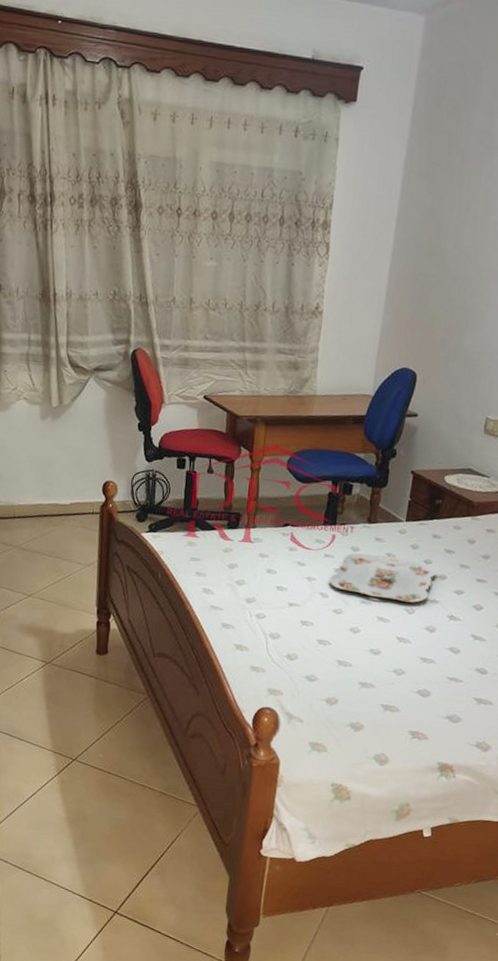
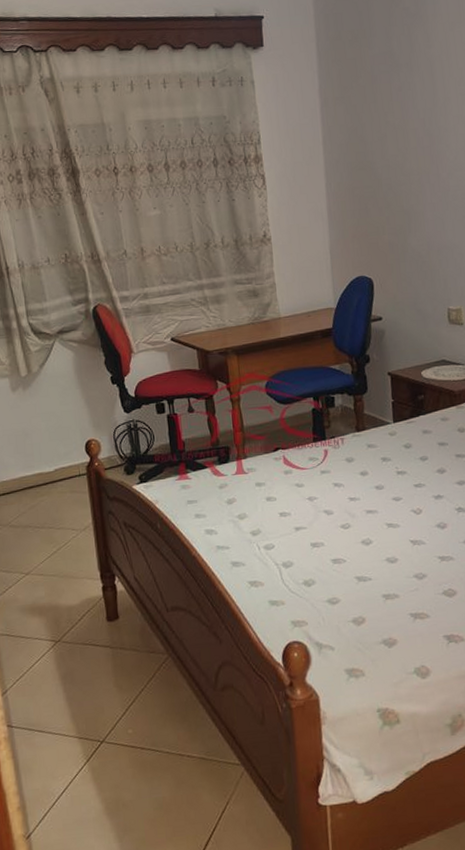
serving tray: present [329,553,437,603] -> none [330,460,435,505]

